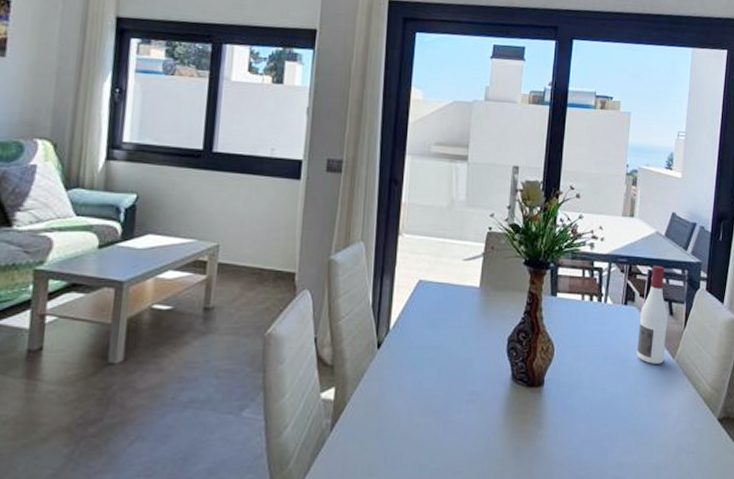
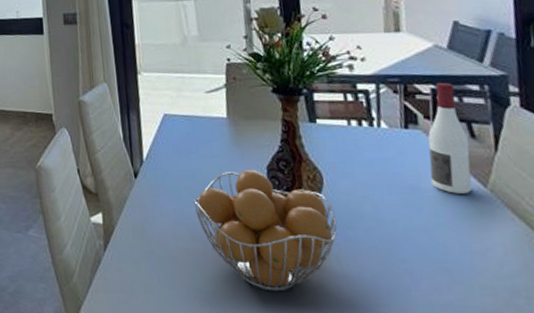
fruit basket: none [433,340,560,463] -> present [192,169,337,292]

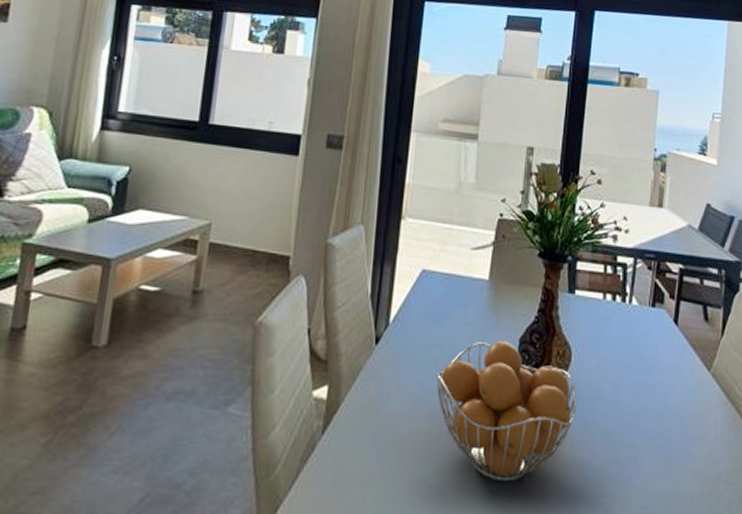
wine bottle: present [428,82,473,194] -> none [666,262,703,377]

